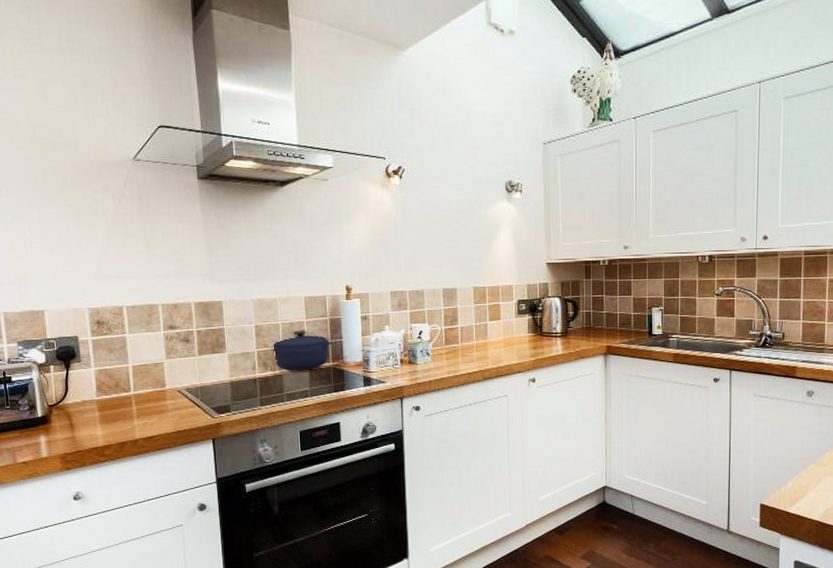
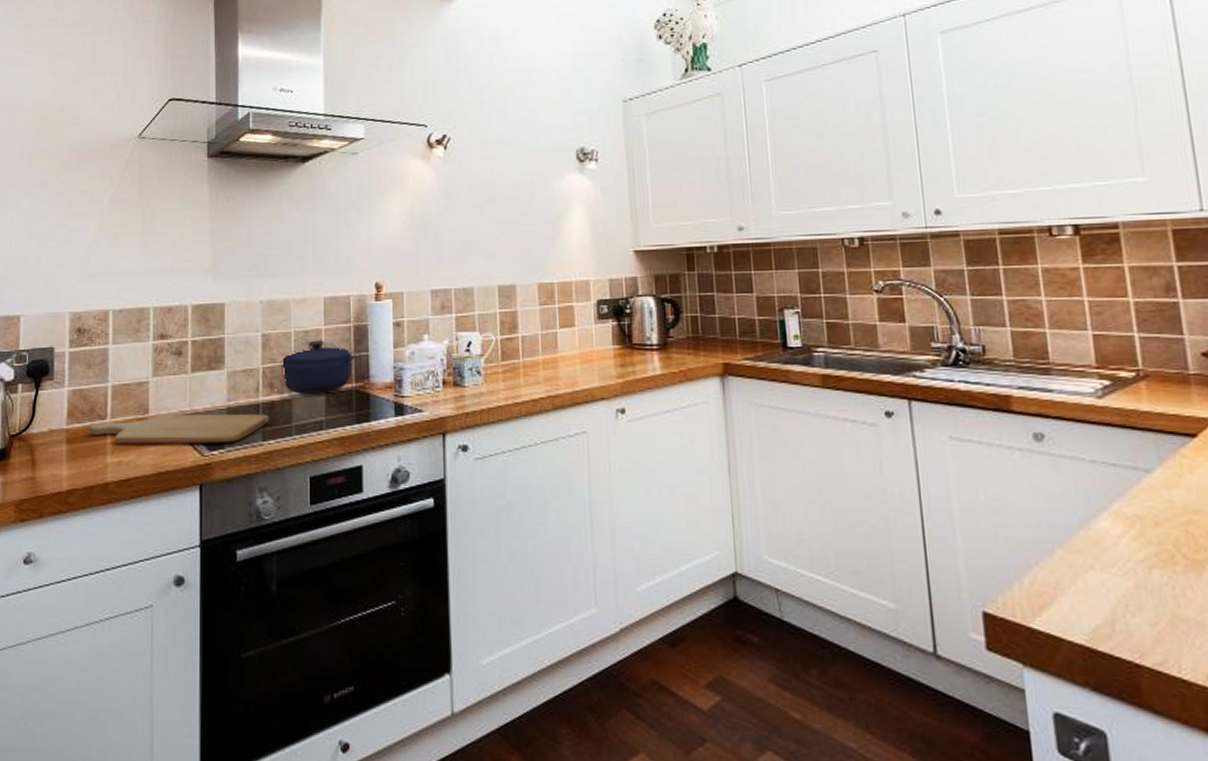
chopping board: none [116,386,265,410] -> present [89,413,269,444]

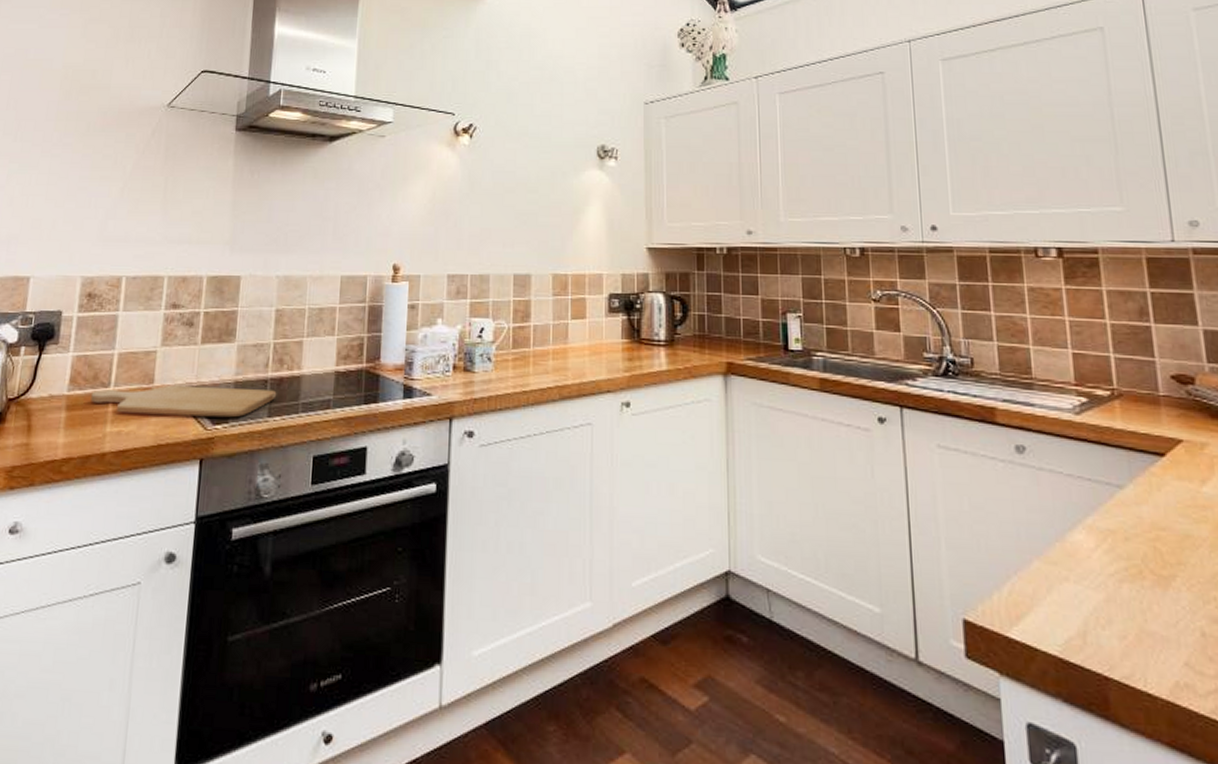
cooking pot: present [281,340,357,394] -> none [292,318,370,373]

